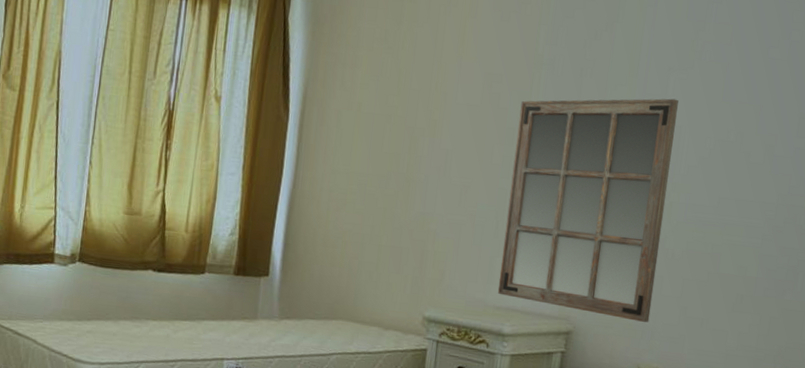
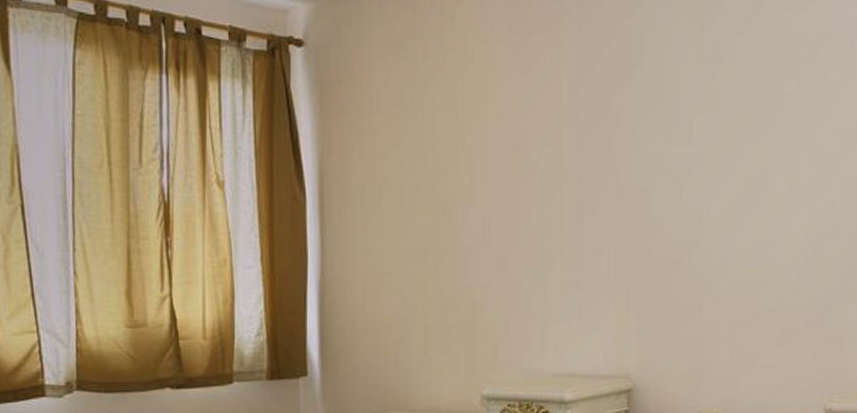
mirror: present [497,98,678,323] -> none [552,142,705,369]

